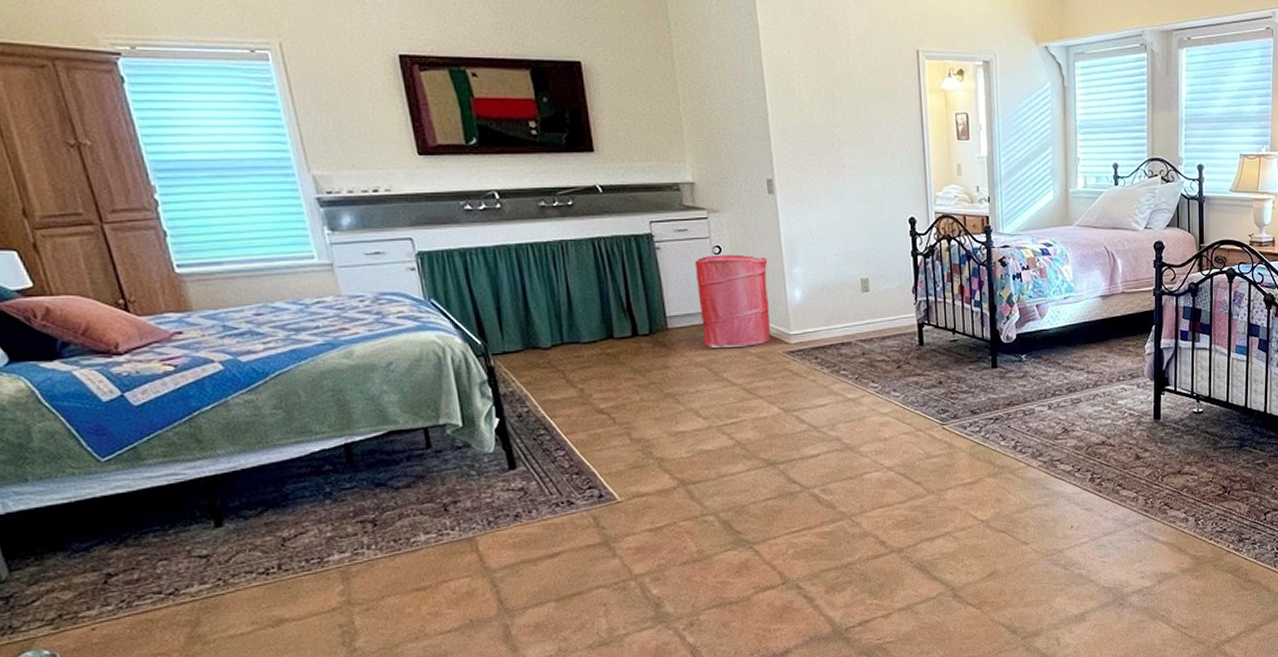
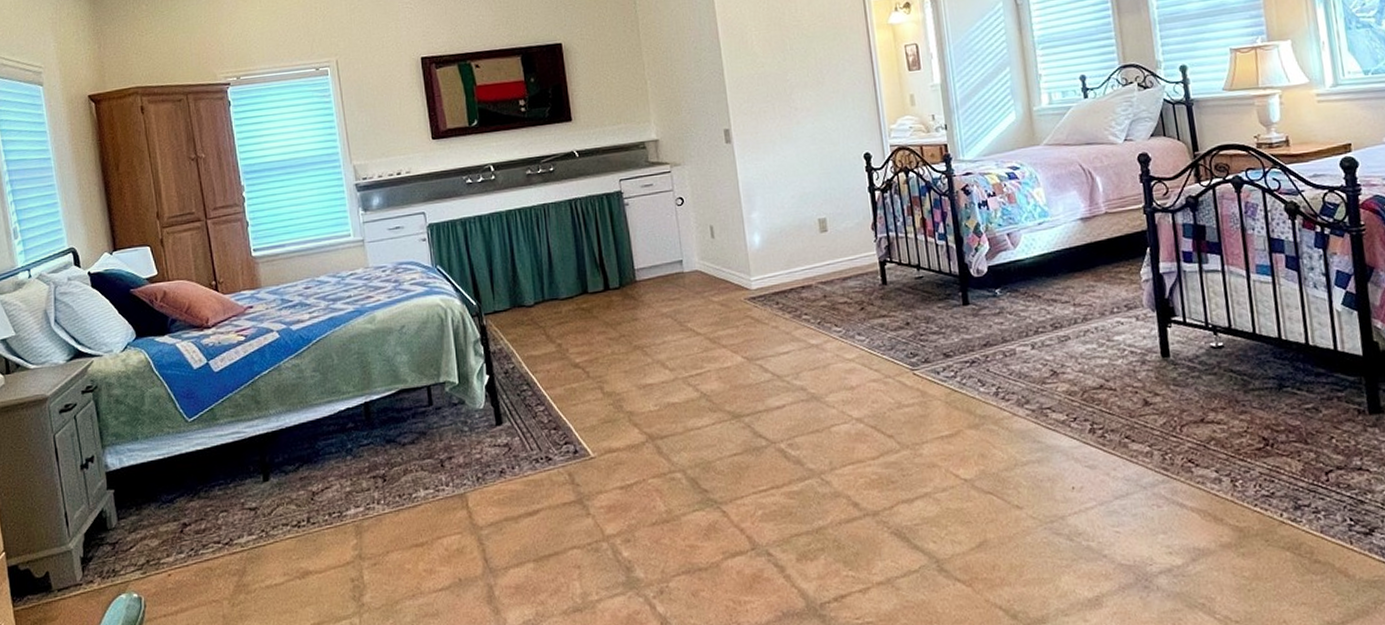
laundry hamper: present [694,254,771,348] -> none [659,204,732,298]

